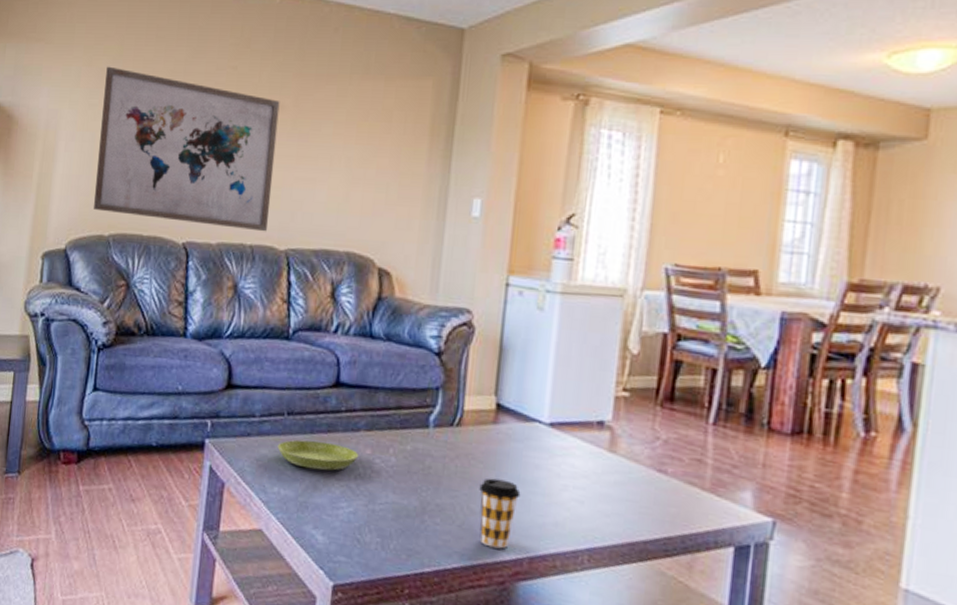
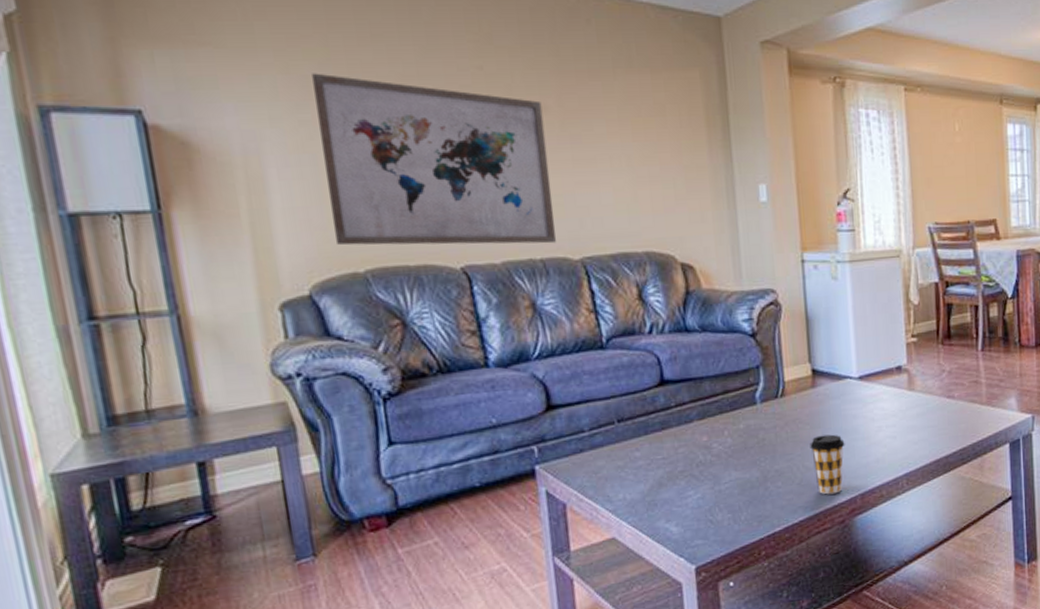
saucer: present [277,439,359,471] -> none [613,439,697,469]

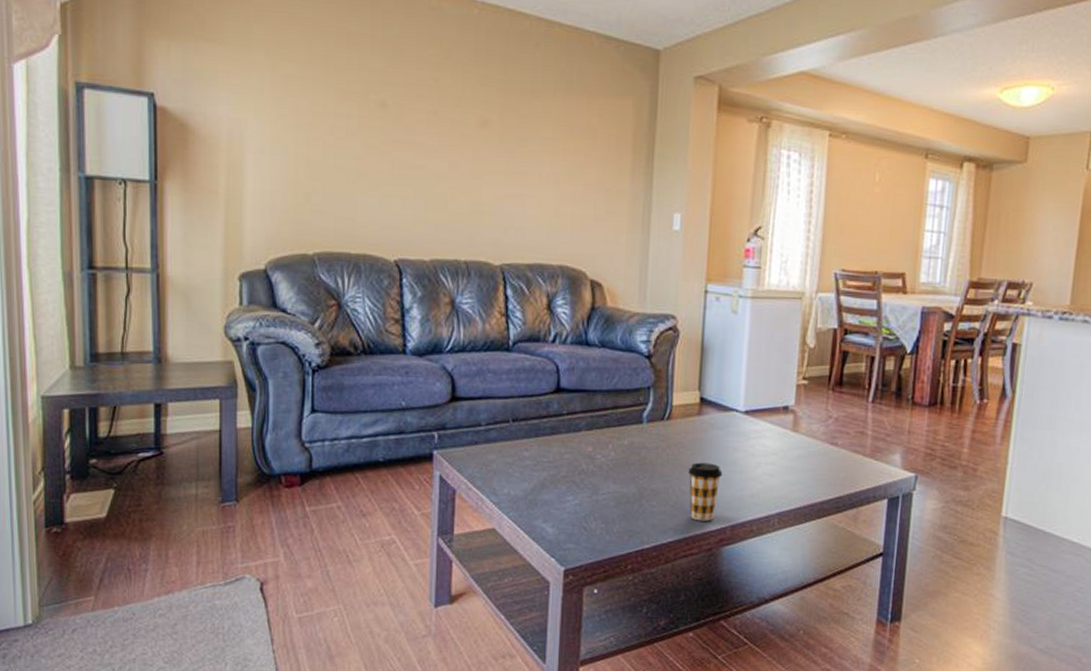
wall art: present [312,73,556,246] -> none [294,73,485,248]

